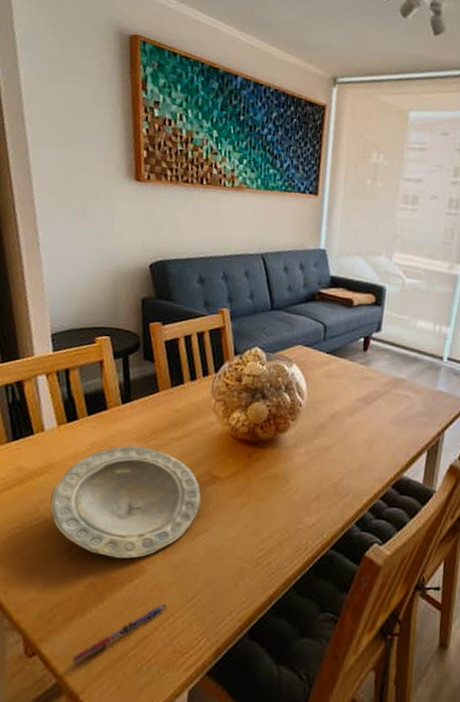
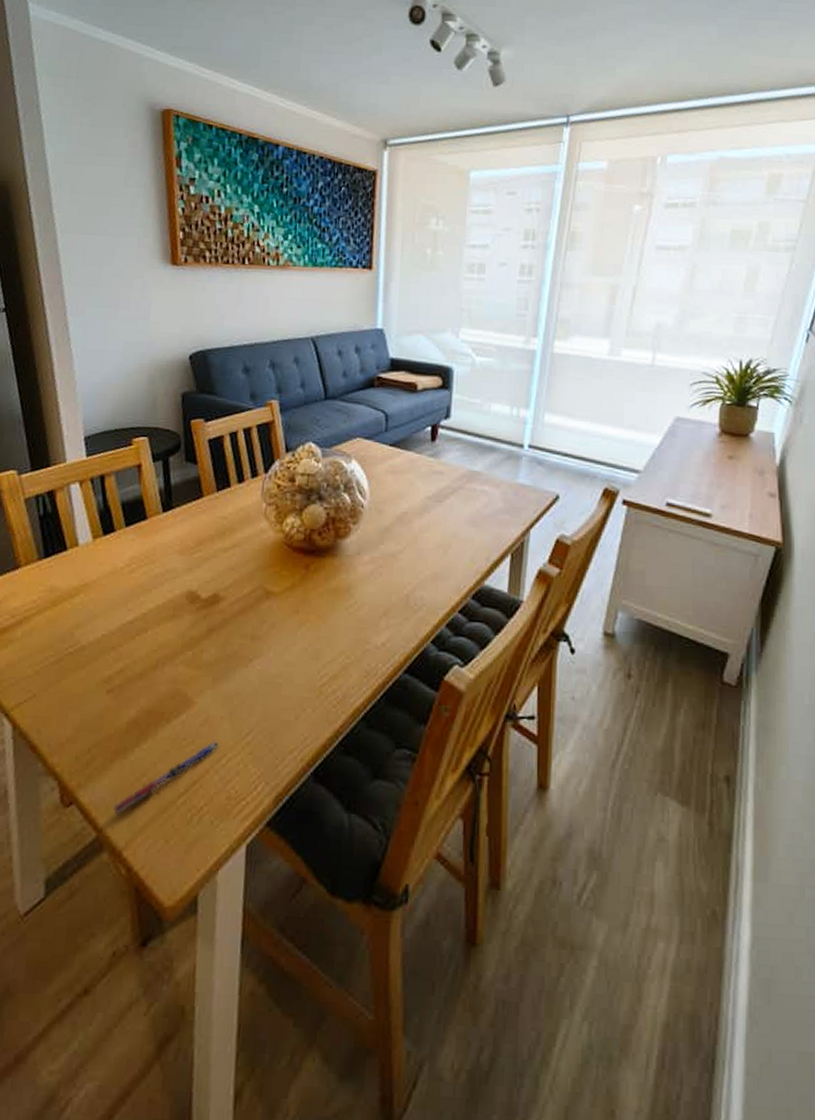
plate: present [50,445,201,559] -> none [86,559,254,690]

